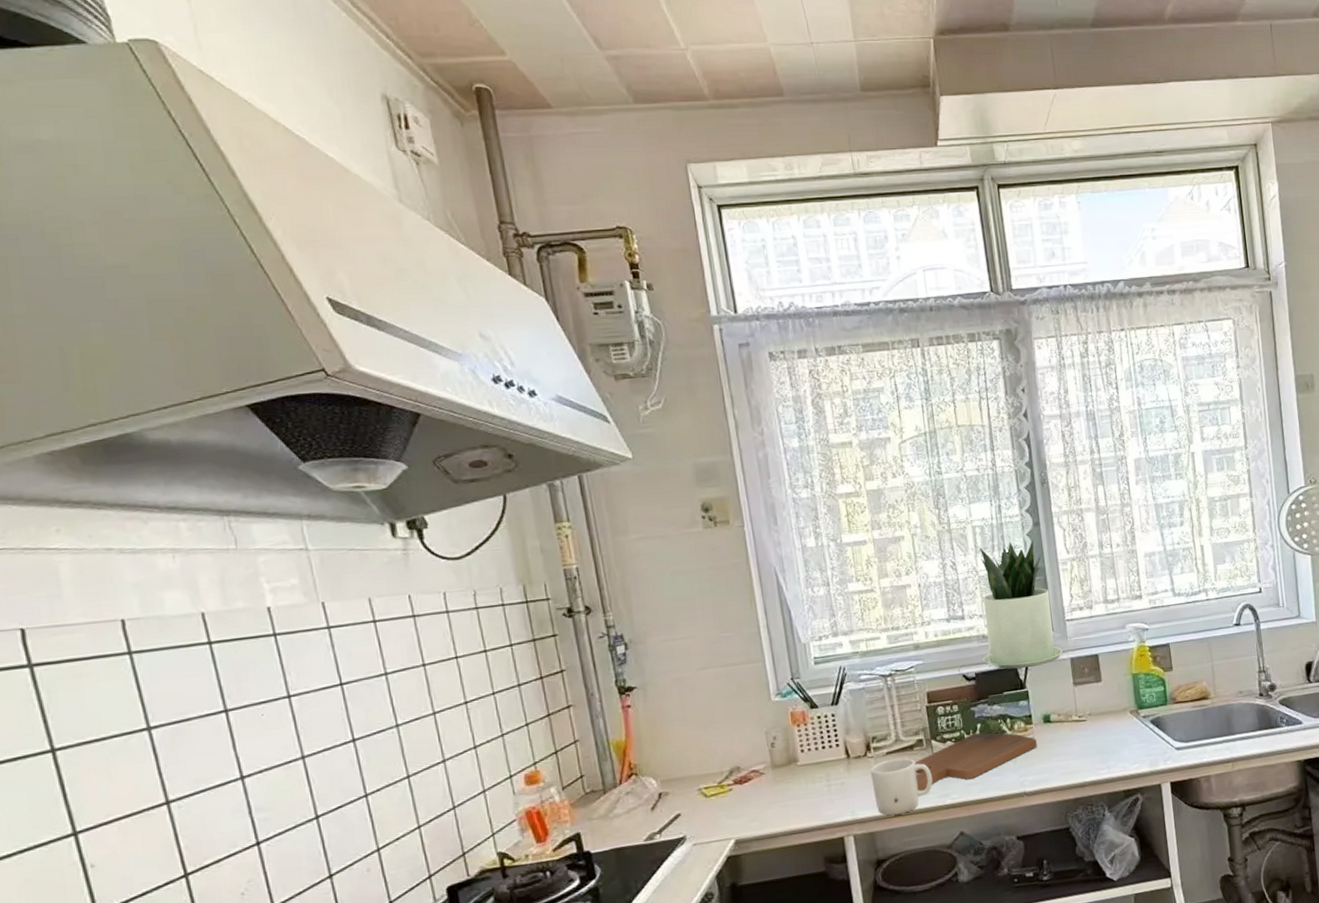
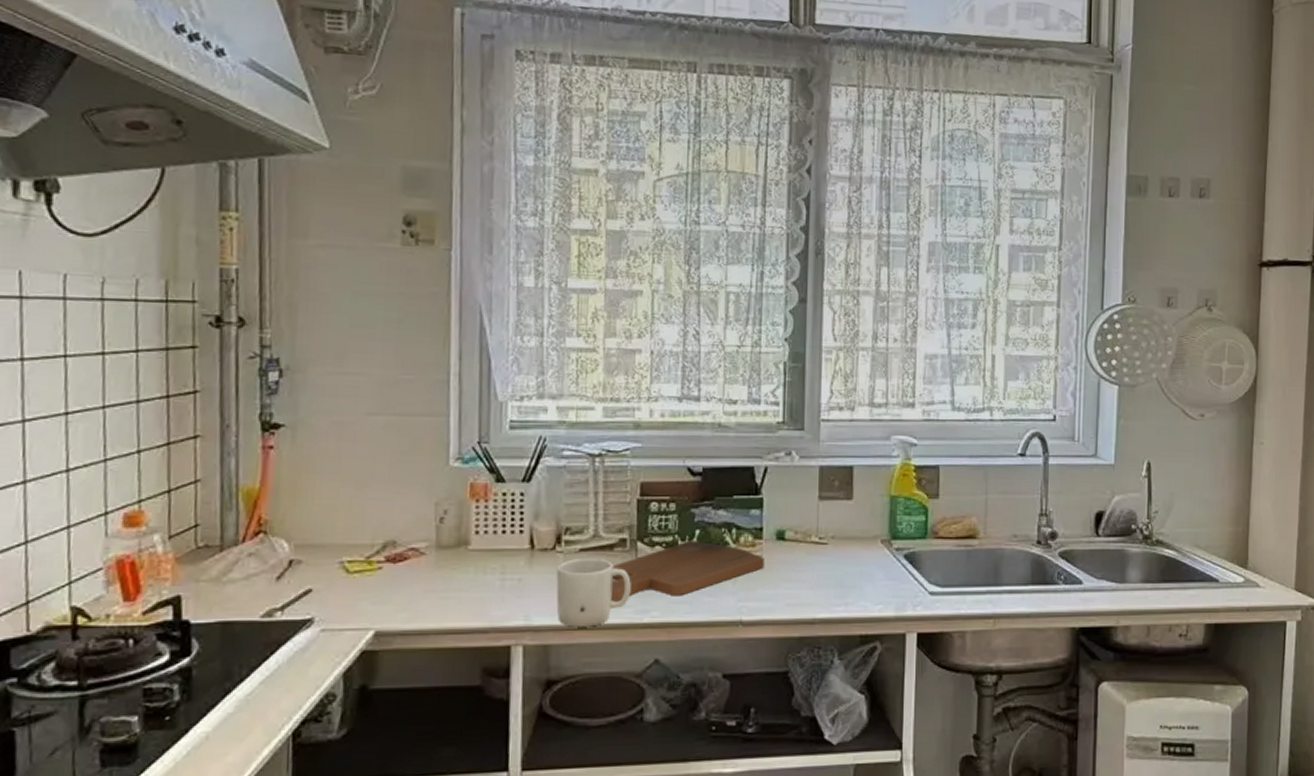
planter: present [979,541,1063,669] -> none [715,317,812,471]

